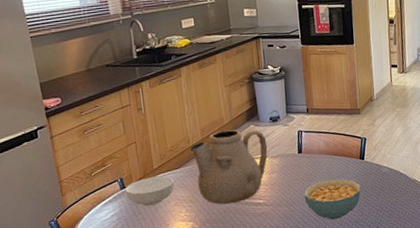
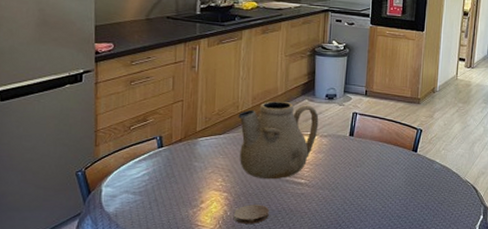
cereal bowl: present [125,176,175,206] -> none [162,139,216,169]
cereal bowl: present [304,179,361,220] -> none [348,168,409,212]

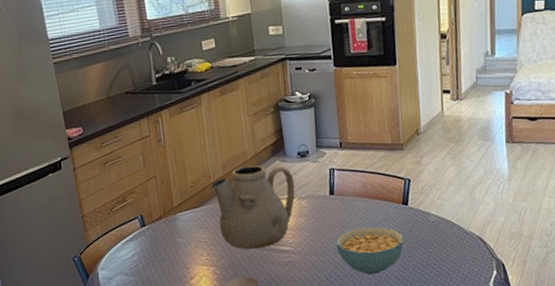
cereal bowl: none [348,168,409,212] -> present [336,226,404,275]

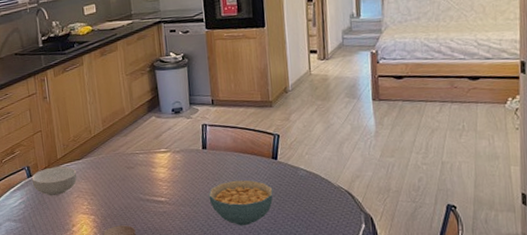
cereal bowl: none [145,215,196,246] -> present [31,166,77,196]
teapot: present [211,165,295,250] -> none [92,121,170,200]

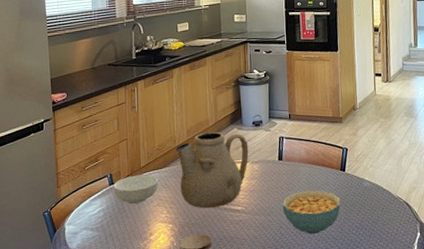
teapot: none [92,121,170,200] -> present [176,132,249,209]

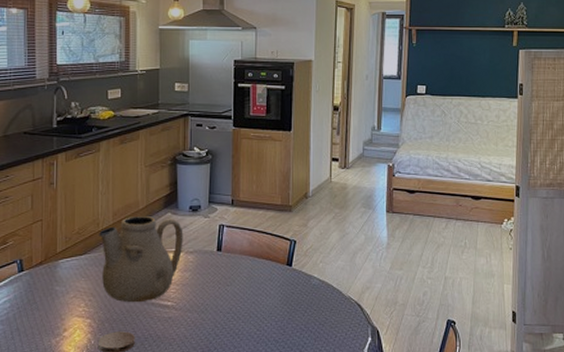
cereal bowl: present [113,174,159,204] -> none [23,261,77,294]
cereal bowl: present [282,190,341,235] -> none [218,286,285,336]

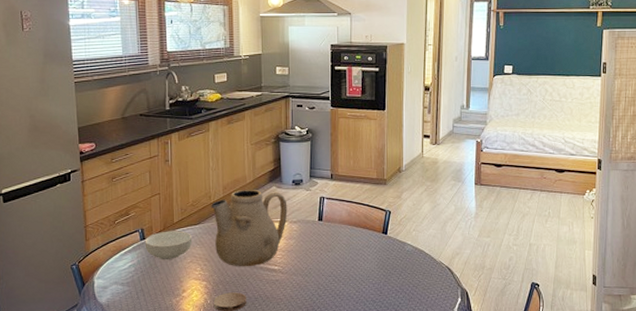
cereal bowl: none [23,261,77,294] -> present [145,231,193,259]

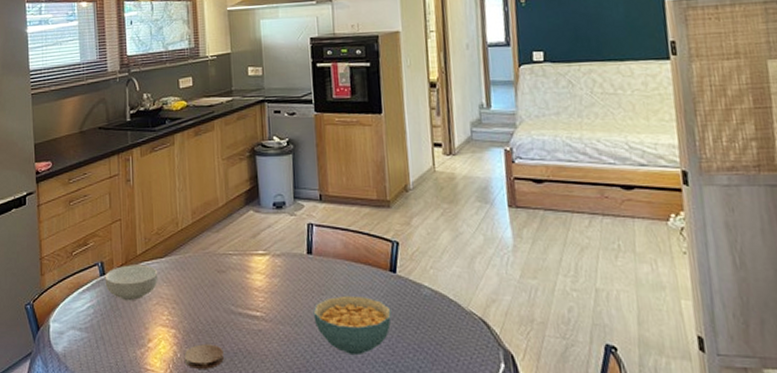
teapot: present [211,189,288,267] -> none [178,214,269,312]
cereal bowl: none [321,252,381,297] -> present [313,295,392,356]

